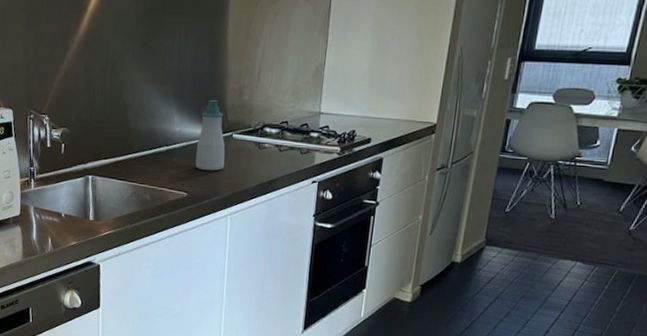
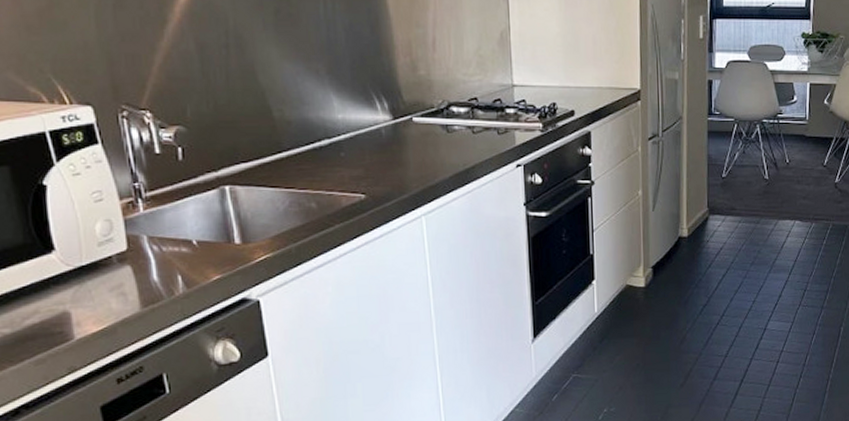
soap bottle: present [195,99,225,171] -> none [368,76,409,165]

